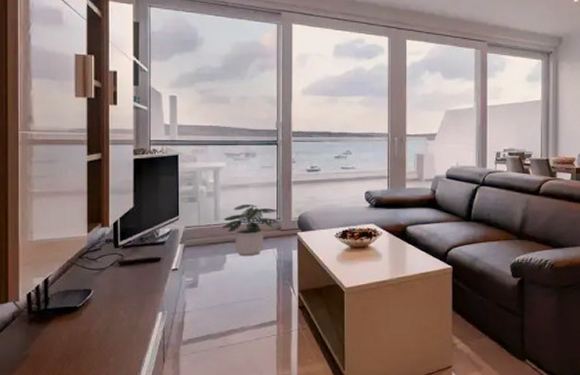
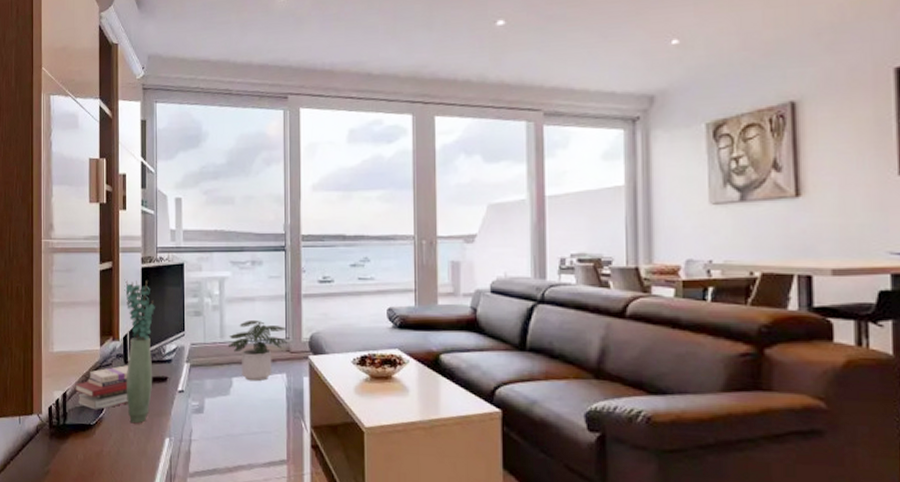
books: none [59,249,118,293] -> present [75,365,128,410]
vase: none [115,169,148,302] -> present [124,279,155,424]

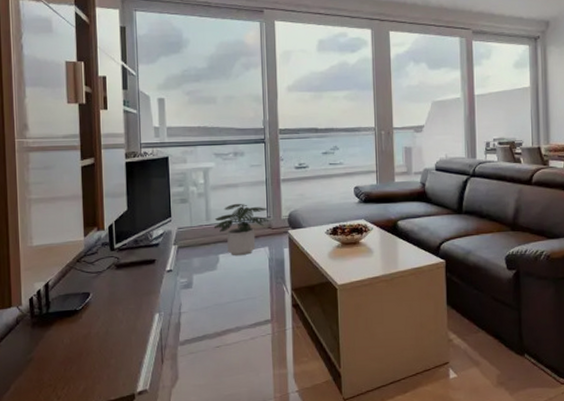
books: present [75,365,128,410] -> none [58,252,116,296]
vase: present [124,279,155,424] -> none [108,173,141,304]

